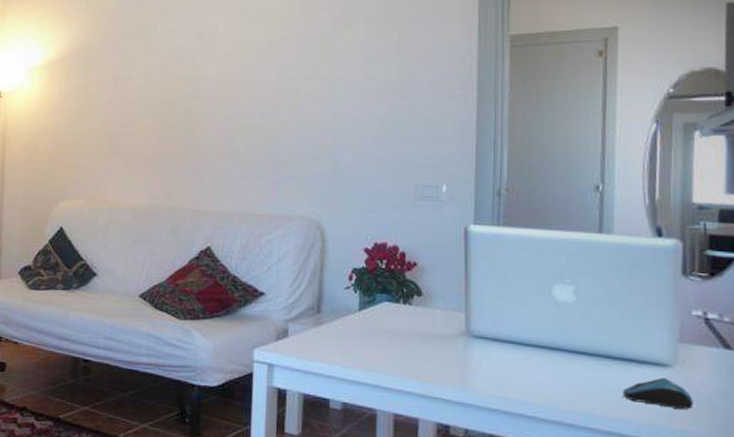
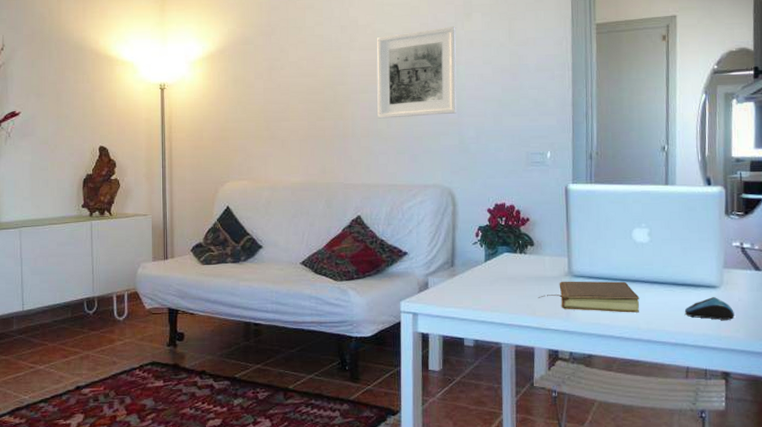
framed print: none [236,36,333,138] -> present [376,26,457,119]
book: none [425,341,561,389] -> present [538,281,640,313]

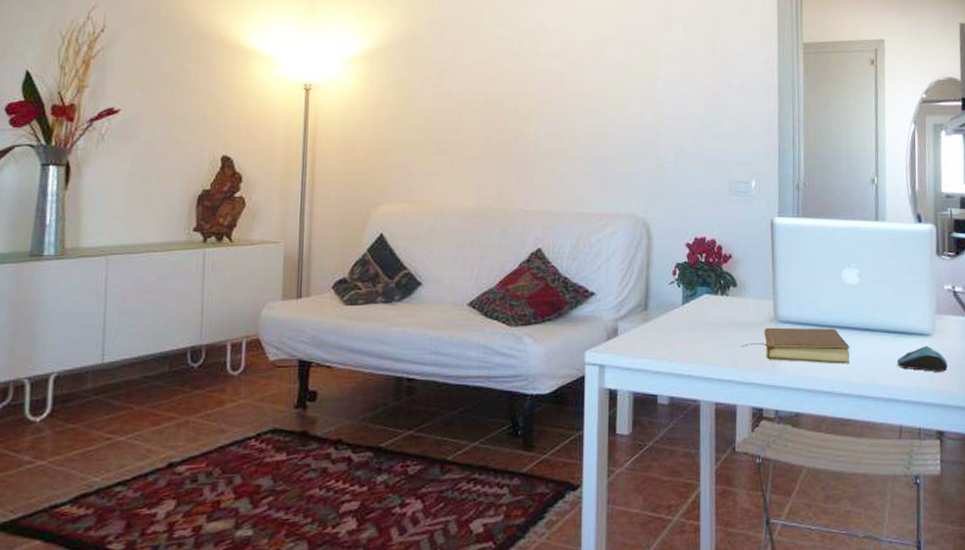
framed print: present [376,26,457,119] -> none [565,36,655,136]

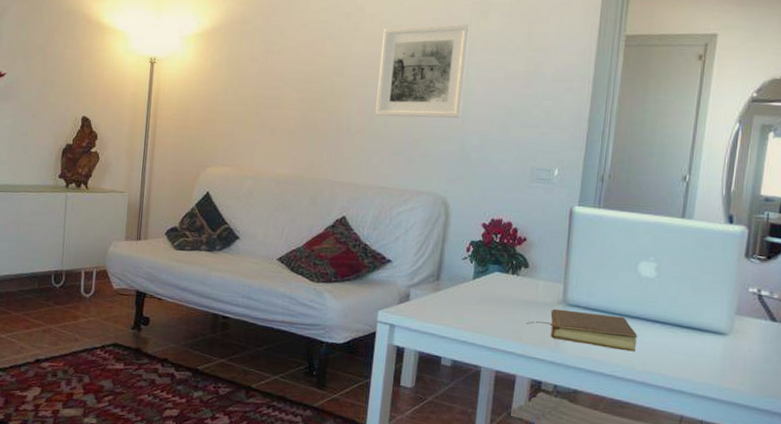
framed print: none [565,36,655,136] -> present [375,24,471,118]
computer mouse: present [896,346,948,372] -> none [685,344,742,371]

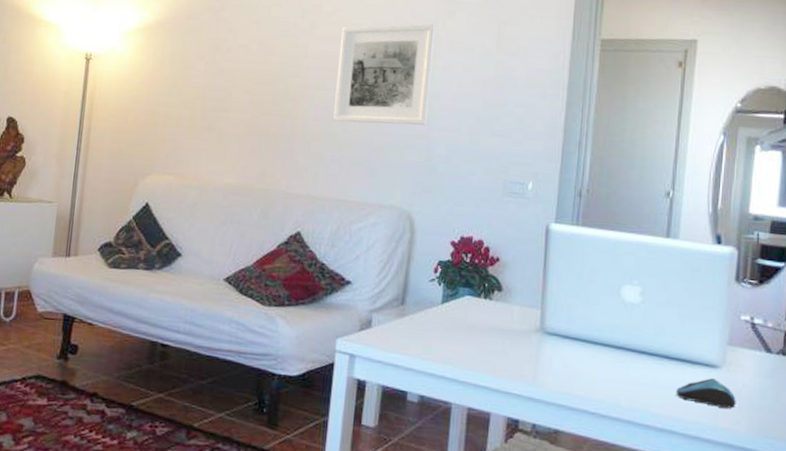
book: present [526,308,638,352] -> none [500,337,623,387]
computer mouse: none [685,344,742,371] -> present [675,378,736,409]

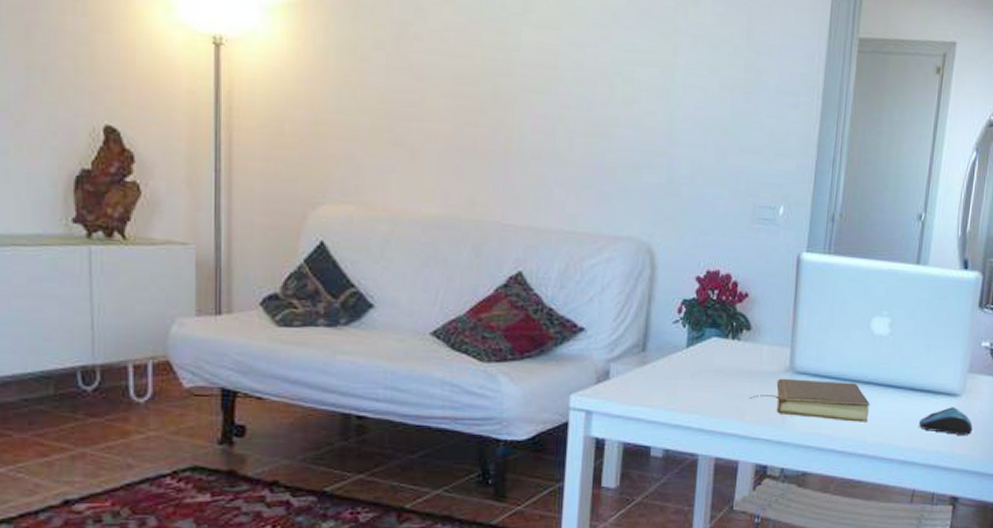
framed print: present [333,24,436,125] -> none [556,11,676,140]
book: none [500,337,623,387] -> present [749,378,870,423]

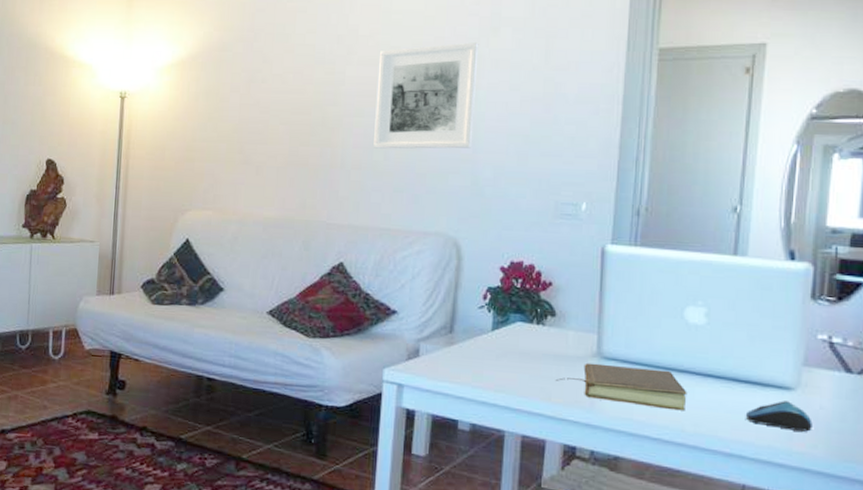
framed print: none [556,11,676,140] -> present [374,42,479,149]

